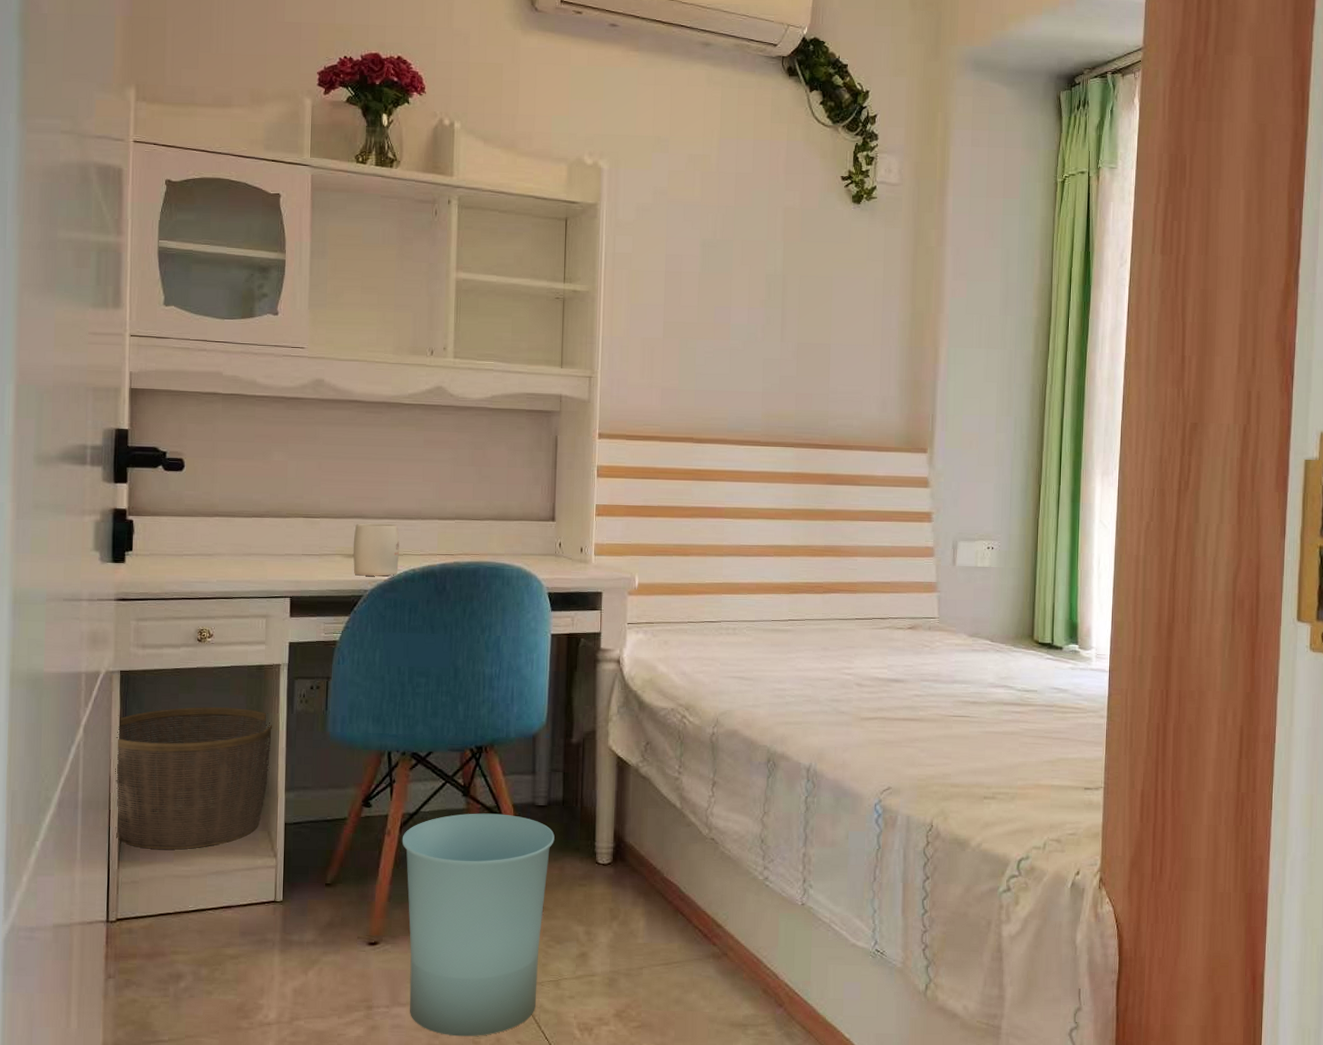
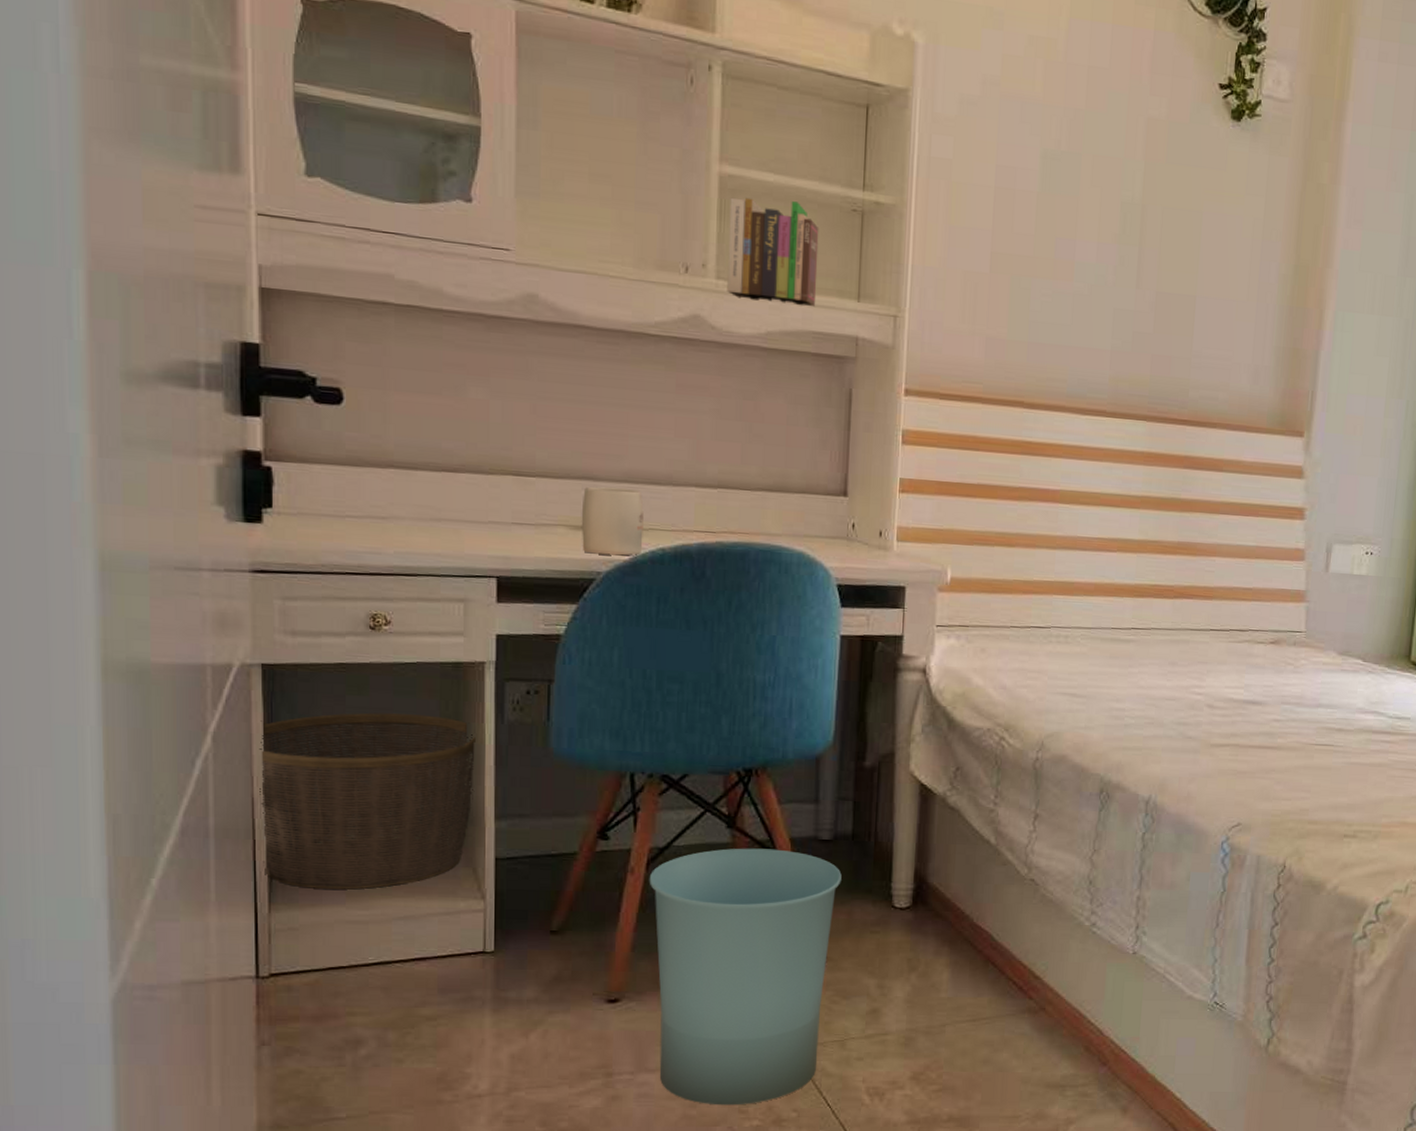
books: none [462,295,531,374] -> present [727,197,819,306]

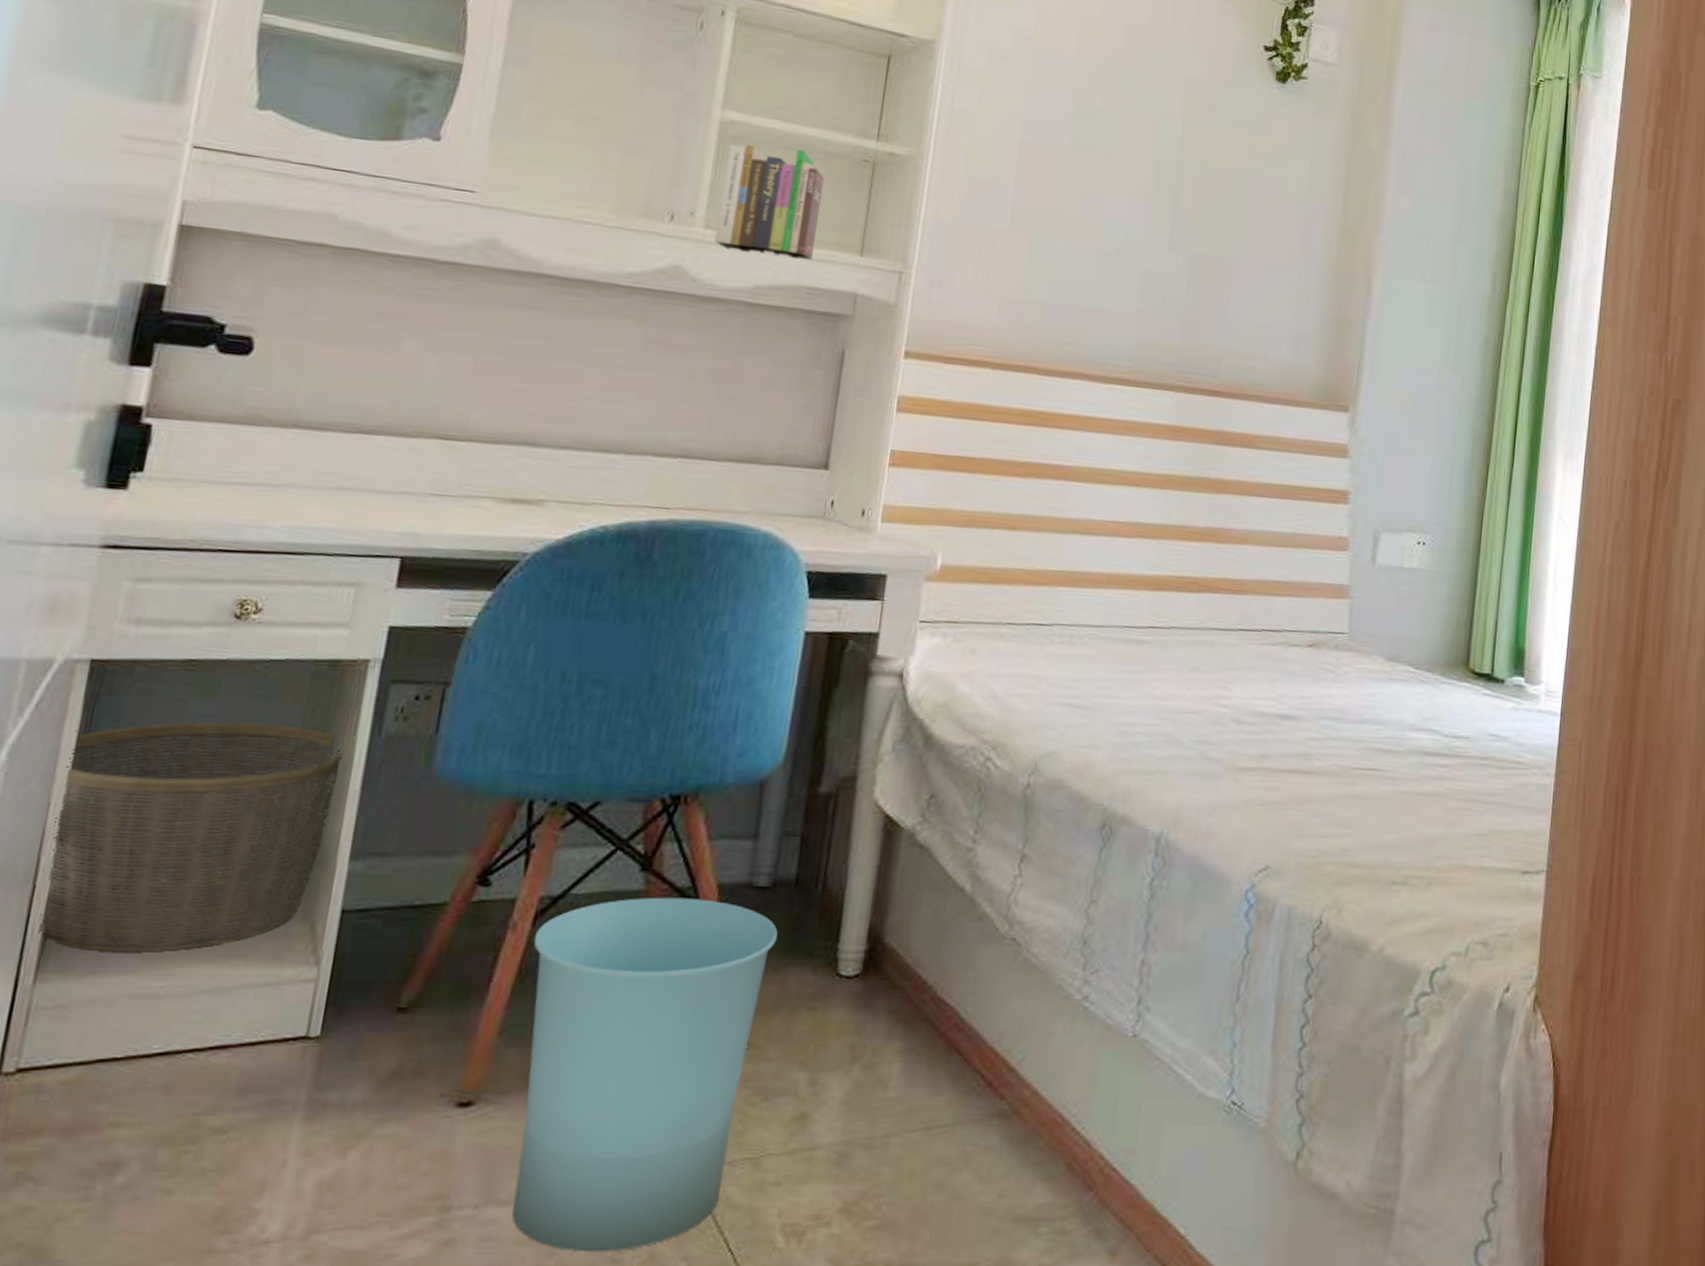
mug: present [581,486,644,556] -> none [509,453,590,535]

